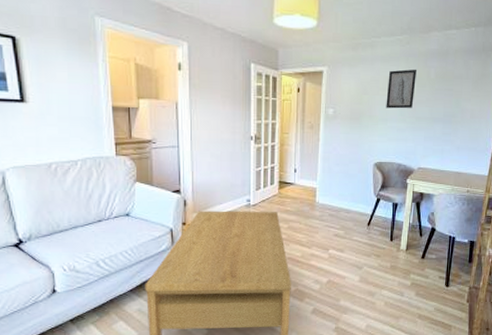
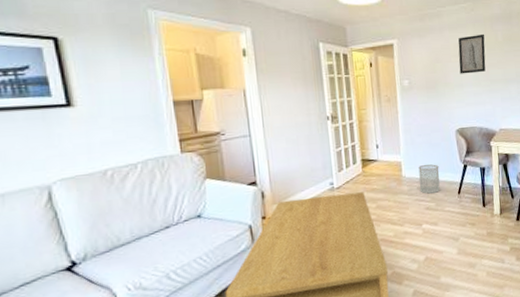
wastebasket: none [331,193,352,222] -> present [418,164,440,194]

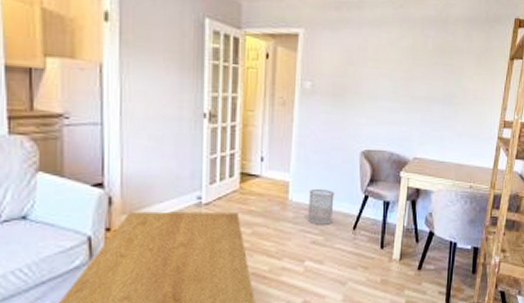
wall art: present [458,33,486,74] -> none [375,37,413,86]

